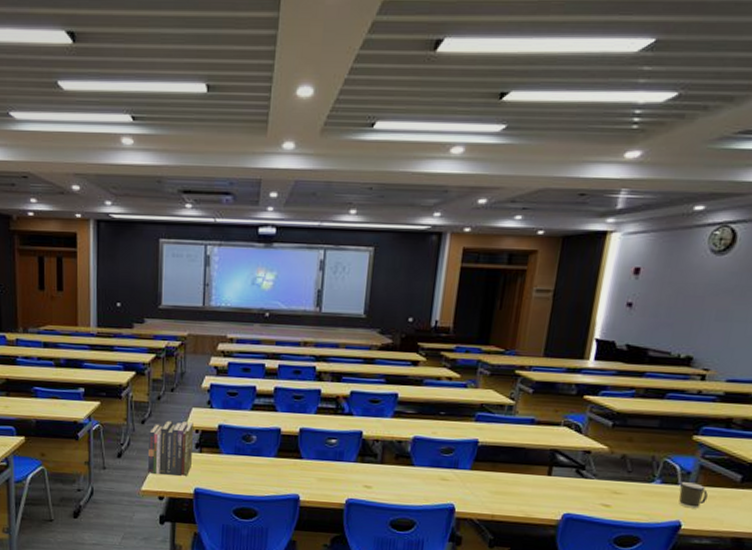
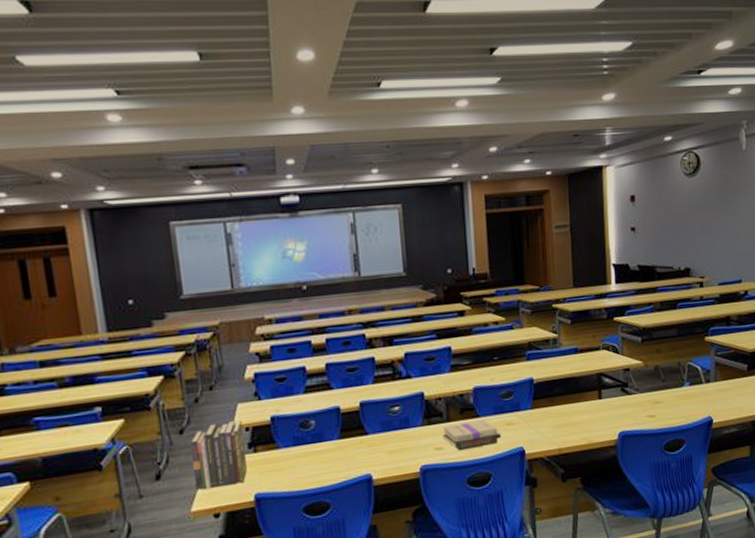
books: none [373,467,434,495] -> present [443,420,502,451]
mug: present [678,482,708,509] -> none [703,379,726,403]

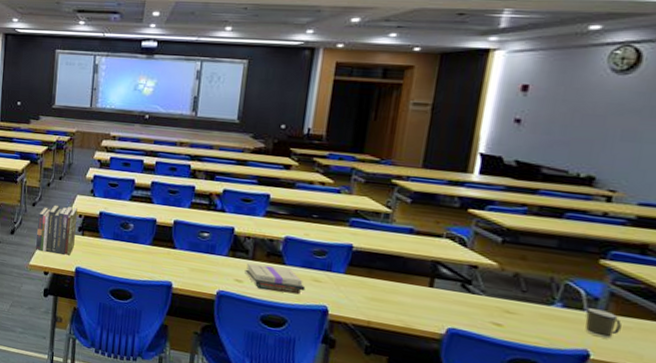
mug: none [703,379,726,403] -> present [585,308,622,339]

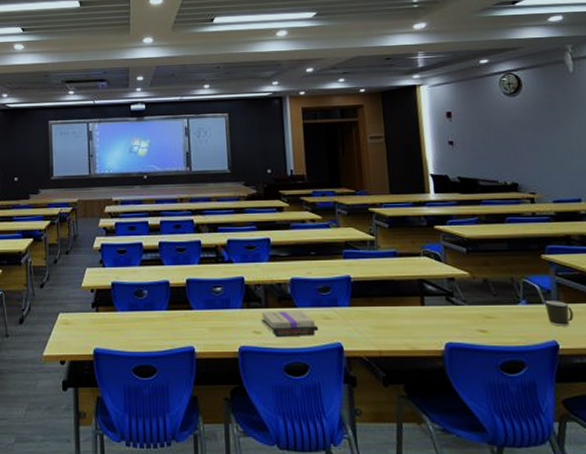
books: present [36,204,77,256] -> none [47,282,89,338]

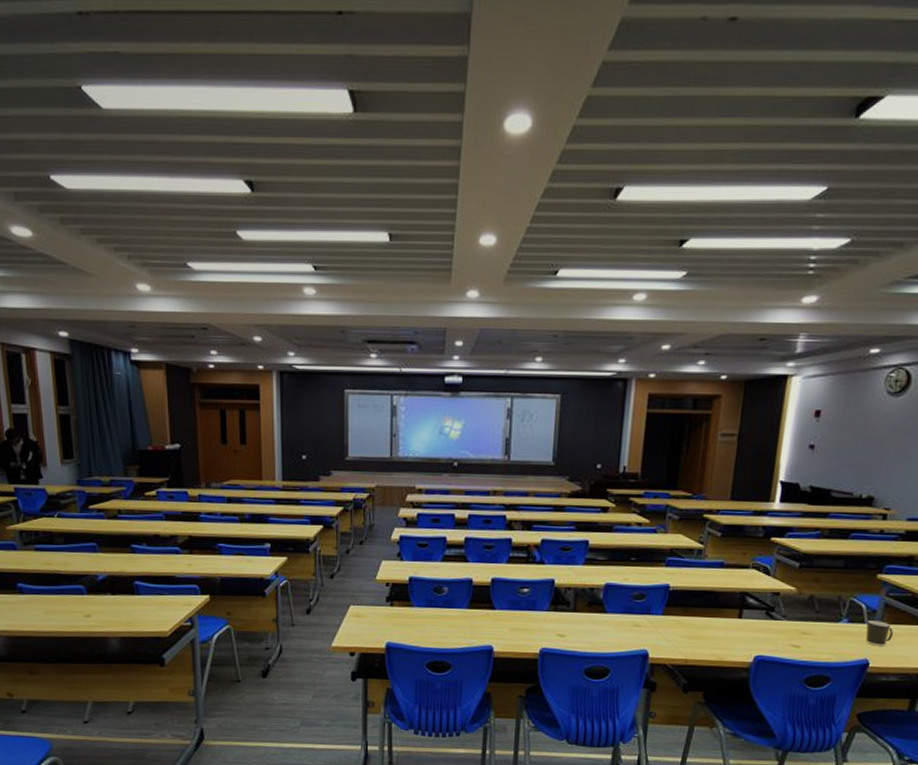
books: present [261,311,319,338] -> none [567,615,627,642]

